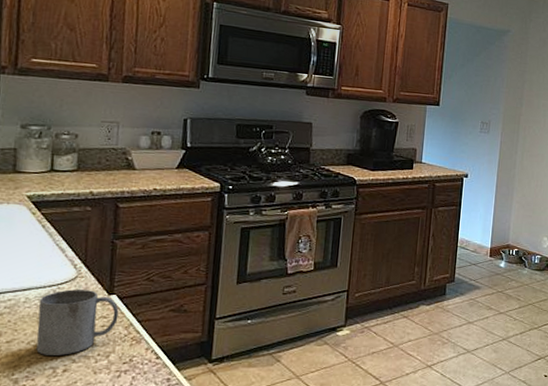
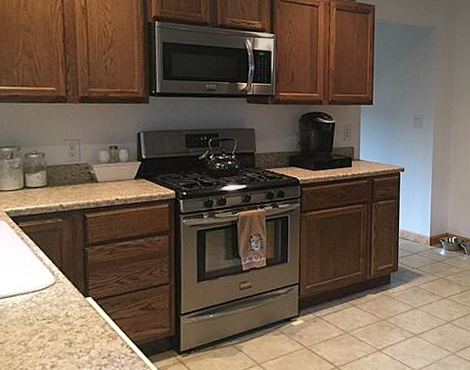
mug: present [36,289,119,355] -> none [24,294,95,353]

